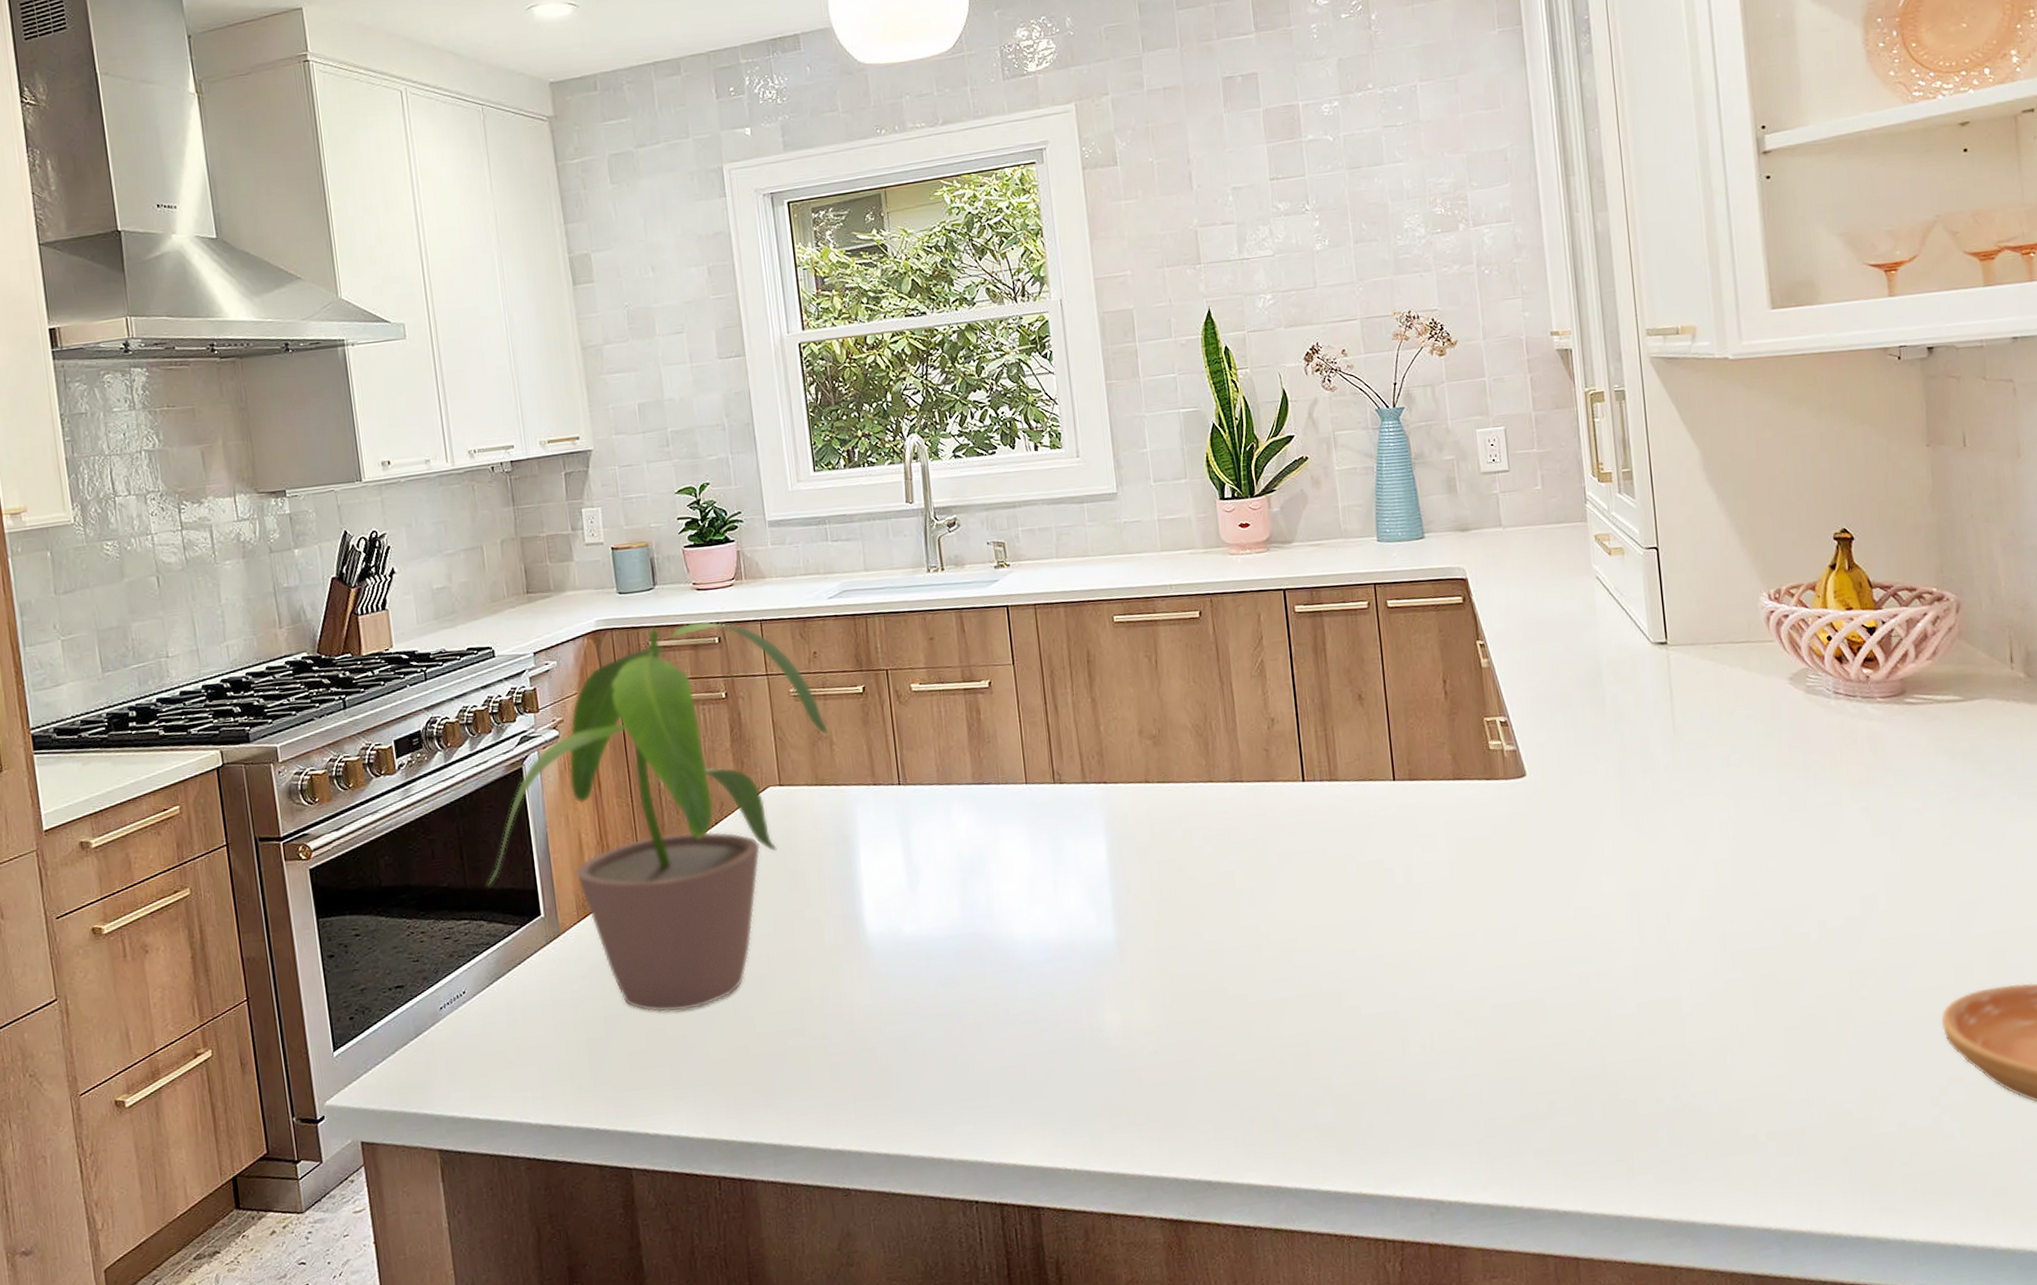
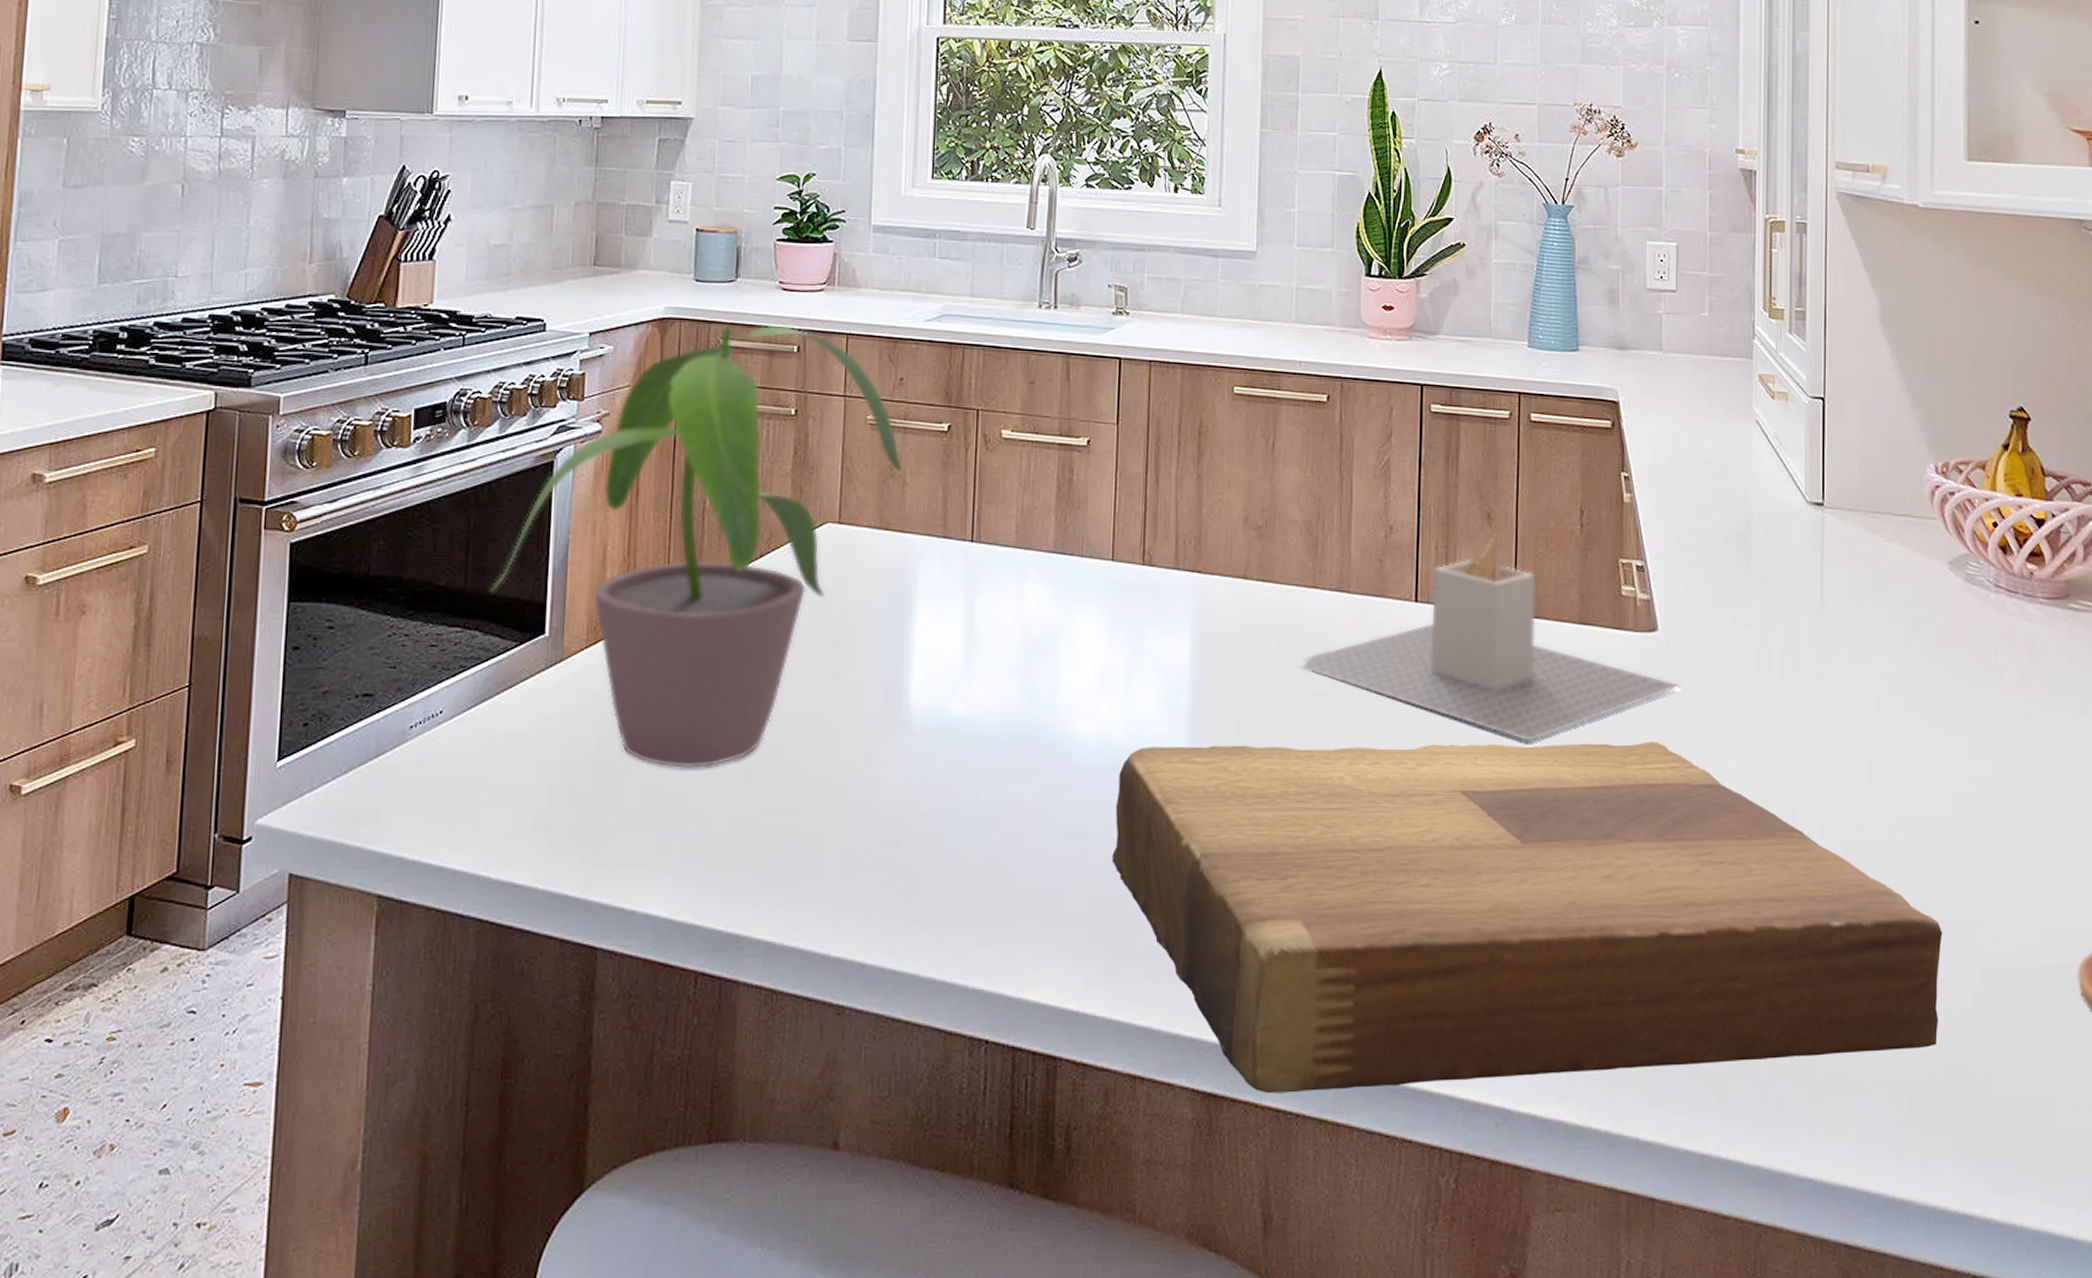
cutting board: none [1058,872,1819,1214] -> present [1112,741,1943,1094]
utensil holder: none [1207,711,1553,889] -> present [1301,533,1681,742]

